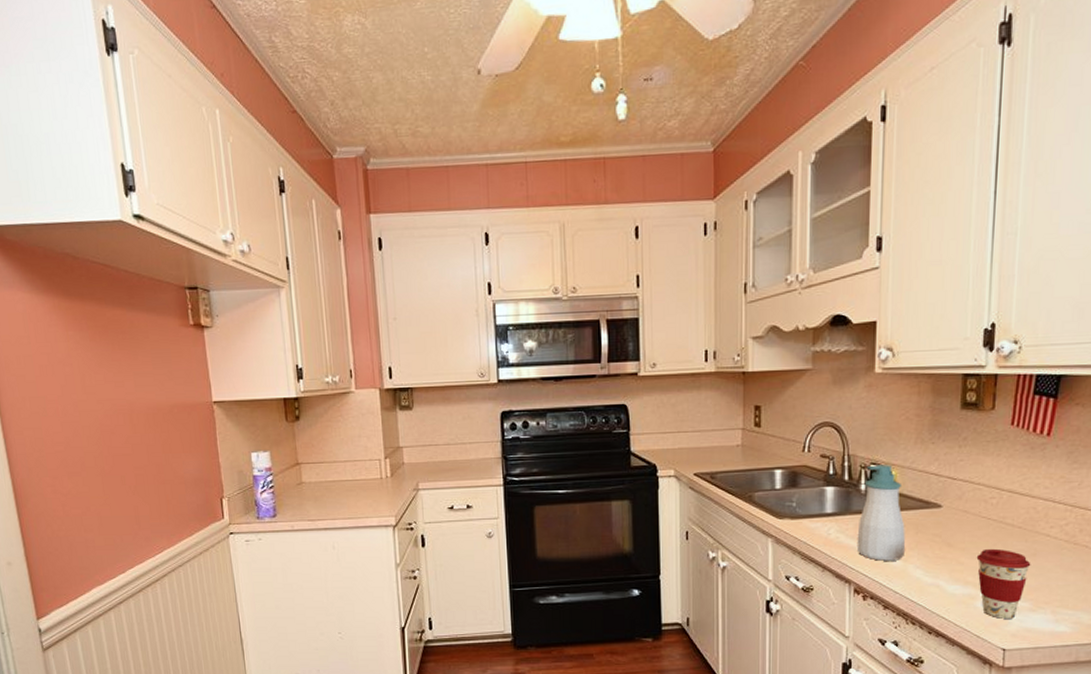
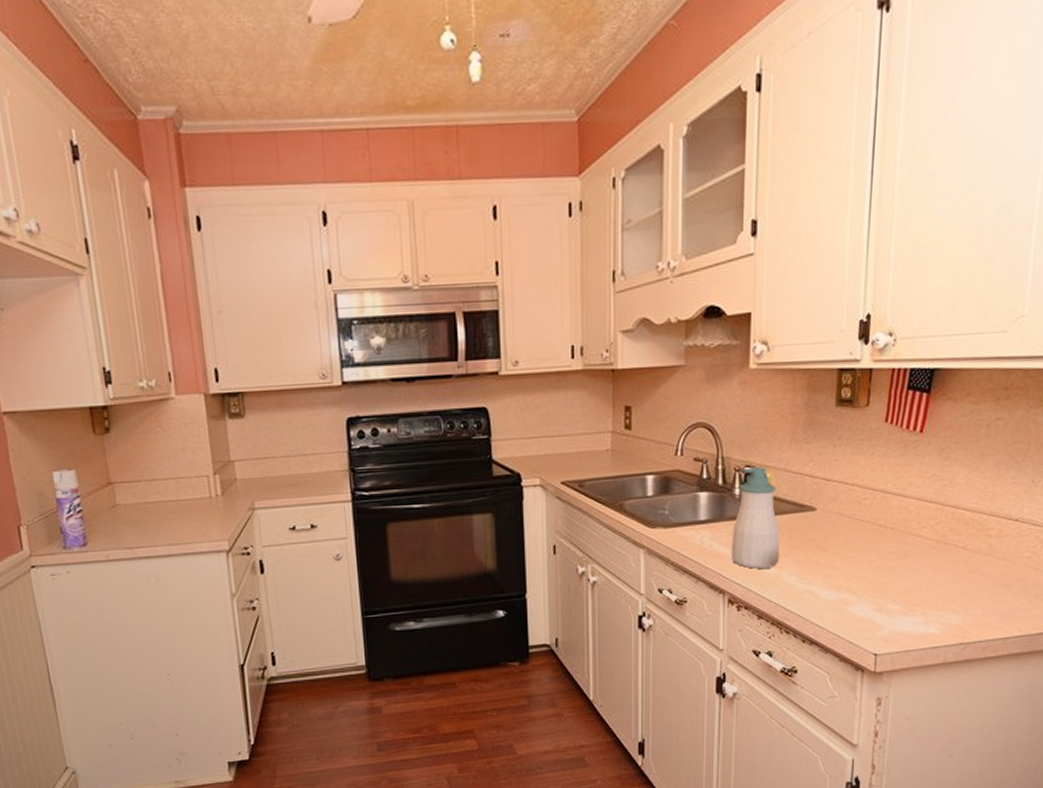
coffee cup: present [976,548,1031,619] -> none [850,551,903,623]

